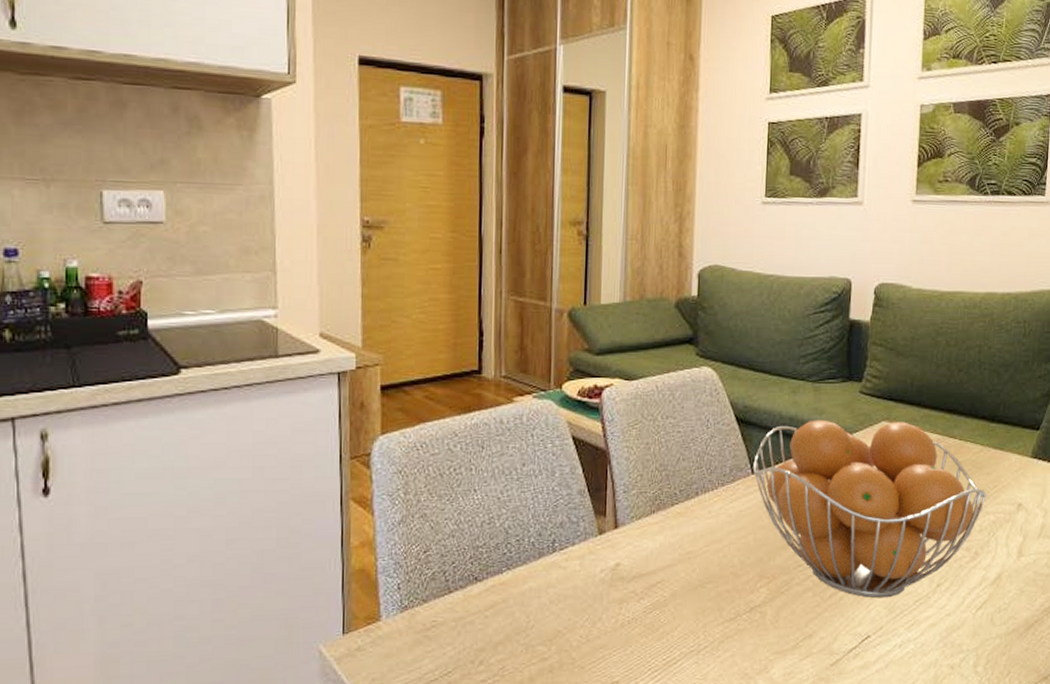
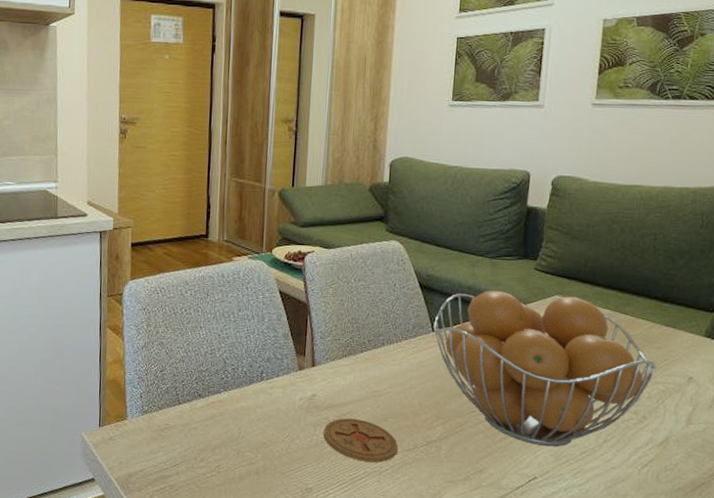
coaster: none [631,588,719,641] -> present [324,418,399,463]

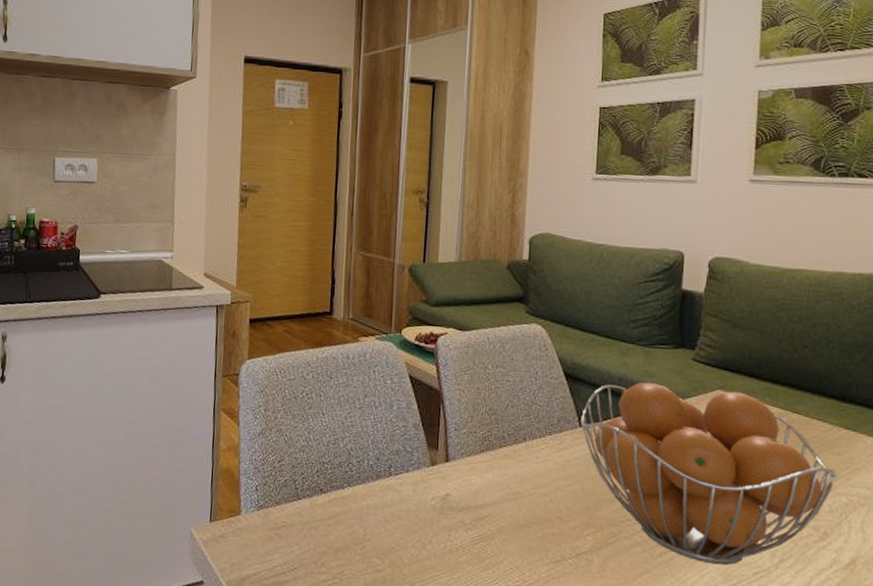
coaster: present [324,418,399,463] -> none [459,522,544,576]

